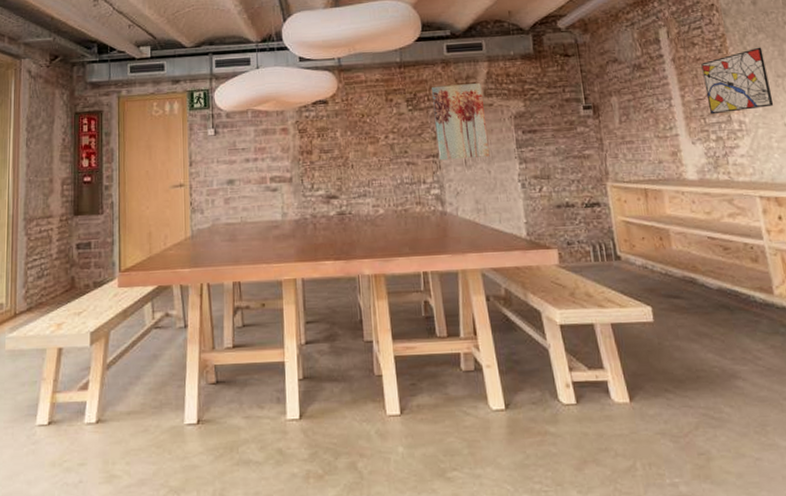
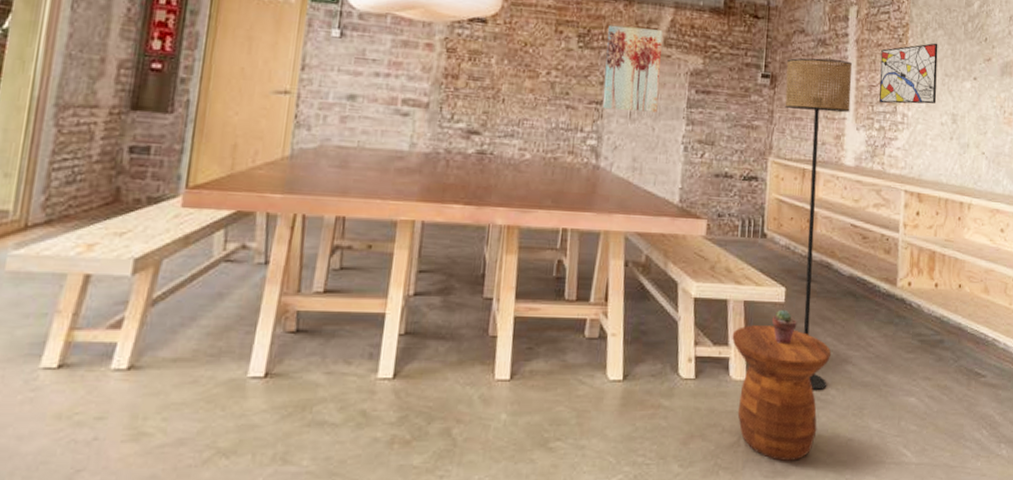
side table: none [605,346,718,484] -> present [732,325,832,461]
floor lamp: none [606,80,719,410] -> present [785,58,852,391]
potted succulent: none [644,328,672,364] -> present [772,309,797,345]

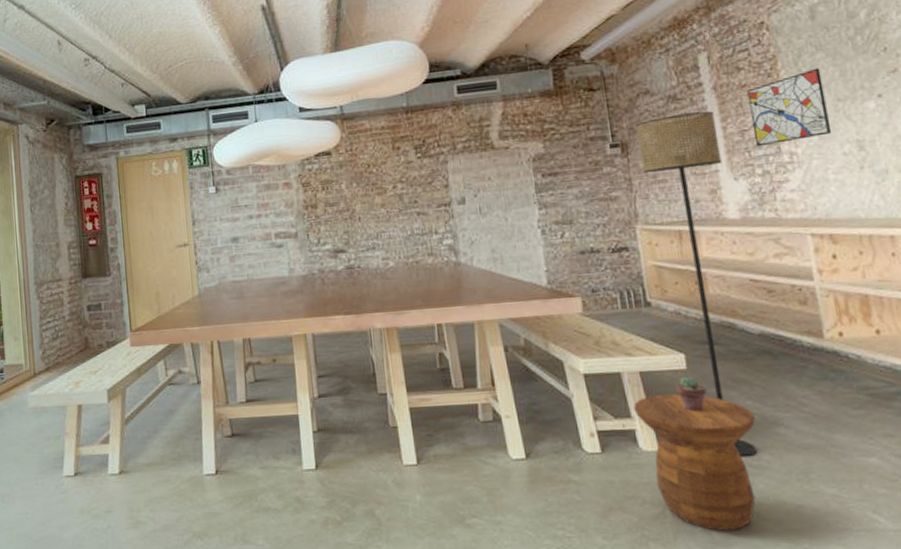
wall art: present [602,24,663,112] -> none [442,125,507,210]

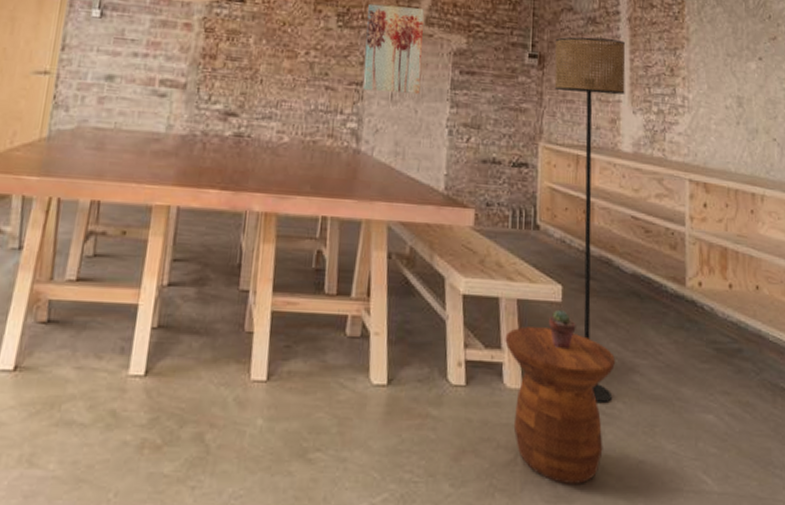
wall art: none [442,125,507,210] -> present [362,3,424,94]
wall art: present [747,68,832,147] -> none [655,20,719,86]

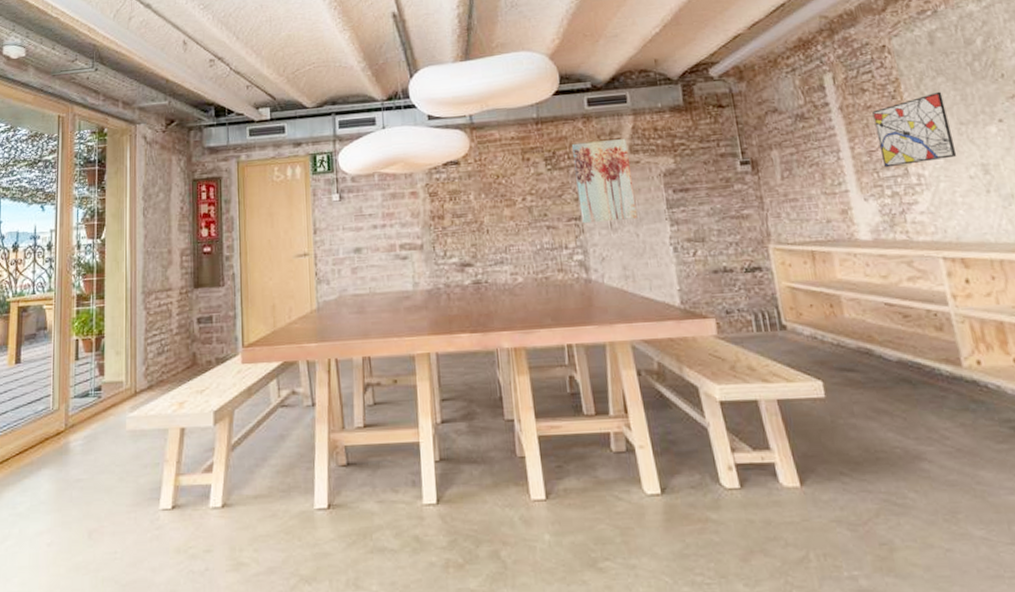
side table: present [505,326,616,484] -> none [772,424,903,577]
potted succulent: present [549,309,576,350] -> none [815,405,847,444]
floor lamp: present [554,37,626,404] -> none [766,130,902,495]
wall art: none [655,20,719,86] -> present [872,91,957,168]

